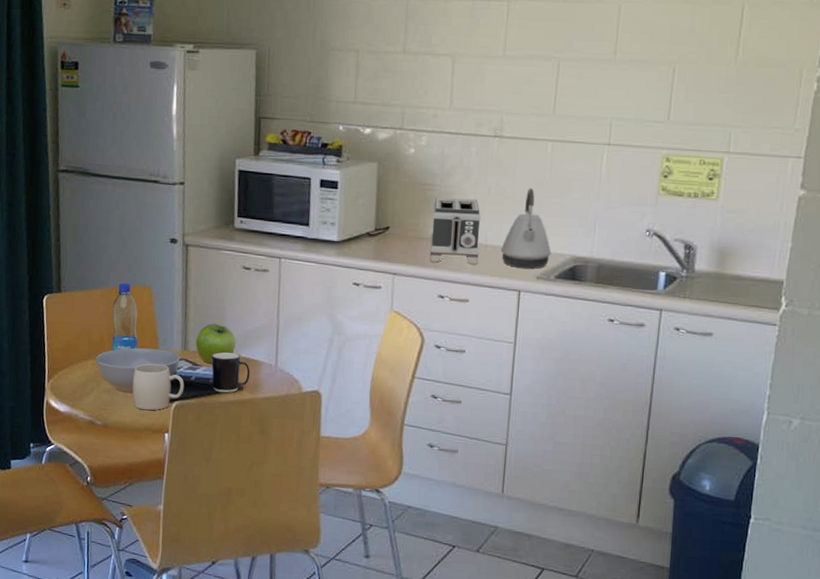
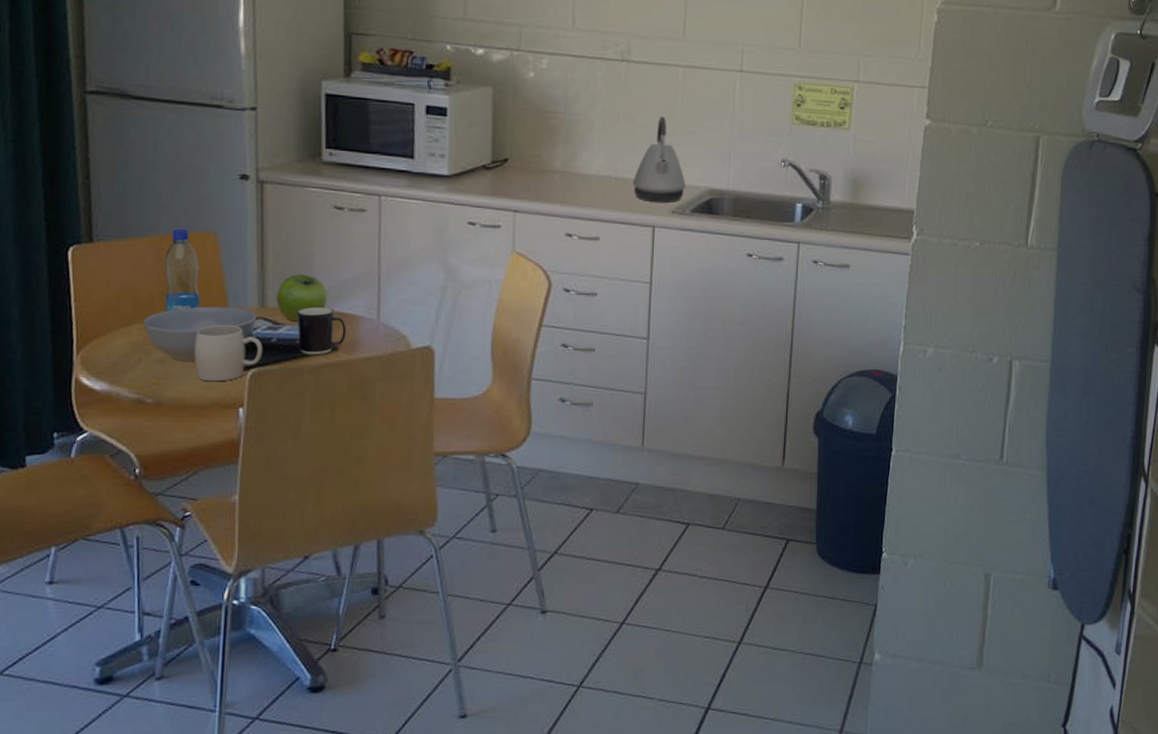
toaster: present [429,197,481,265] -> none [554,125,610,200]

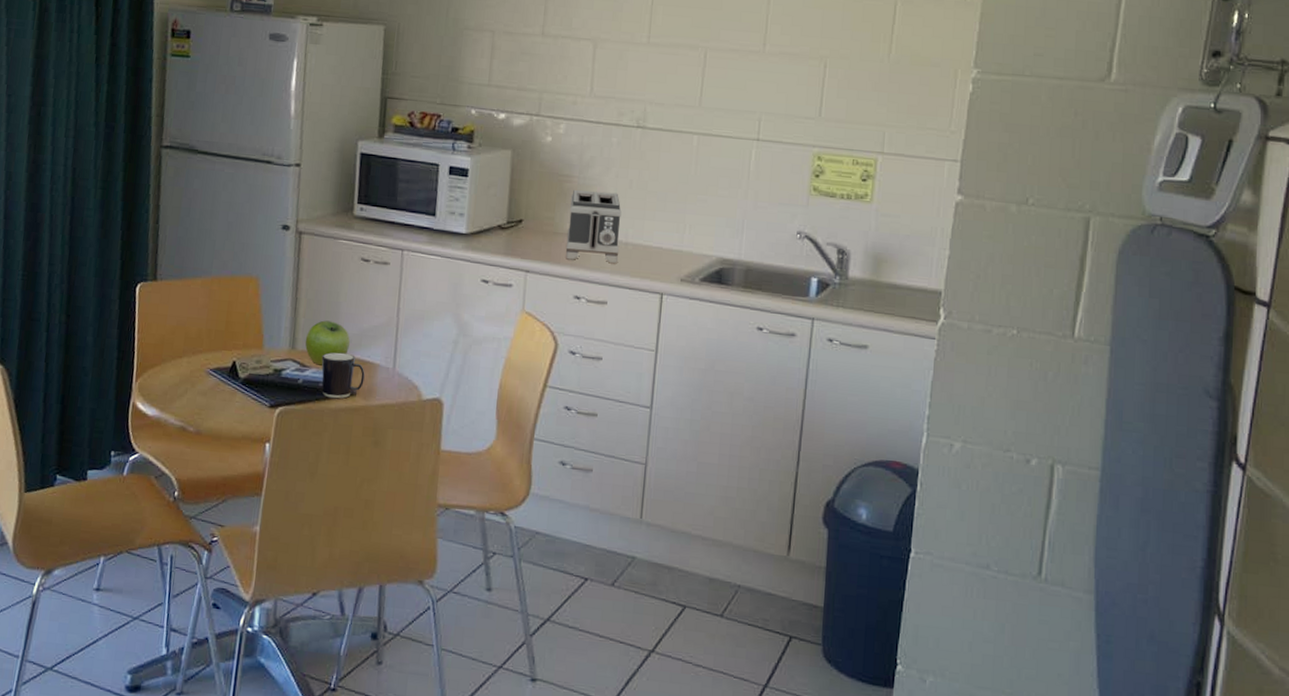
bowl: present [142,306,256,363] -> none [191,345,287,397]
bottle: present [164,228,201,312] -> none [210,272,242,348]
mug: present [193,324,263,382] -> none [231,363,291,417]
toaster: none [554,125,610,200] -> present [565,189,622,264]
kettle: present [632,116,686,203] -> none [642,183,697,270]

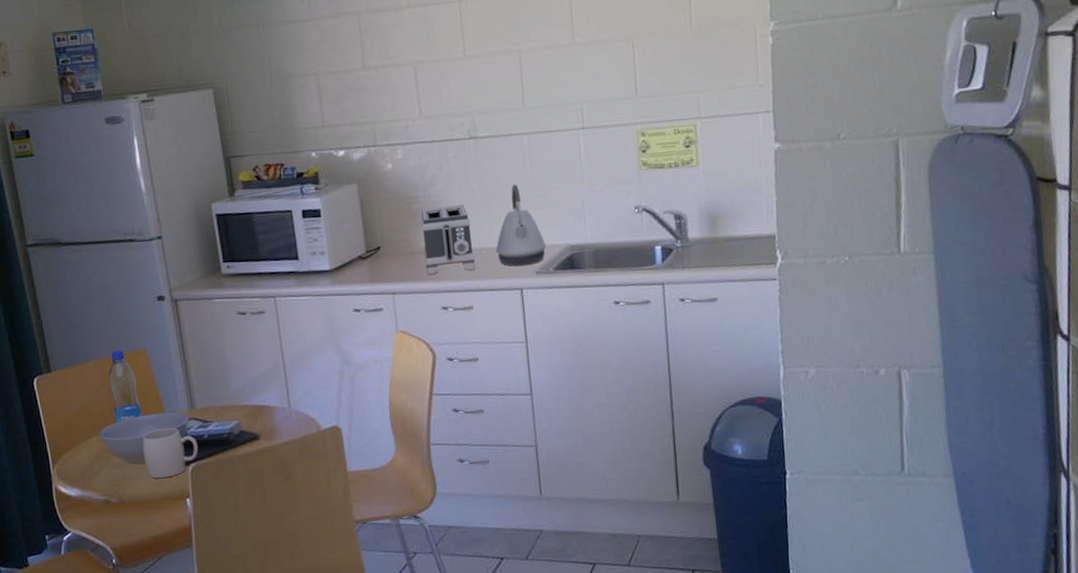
bowl: none [191,345,287,397] -> present [99,412,189,465]
bottle: none [210,272,242,348] -> present [108,350,143,423]
mug: none [231,363,291,417] -> present [142,427,199,479]
fruit: present [305,320,351,366] -> none [201,375,245,419]
mug: present [321,352,365,399] -> none [220,402,265,446]
kettle: none [642,183,697,270] -> present [496,184,547,266]

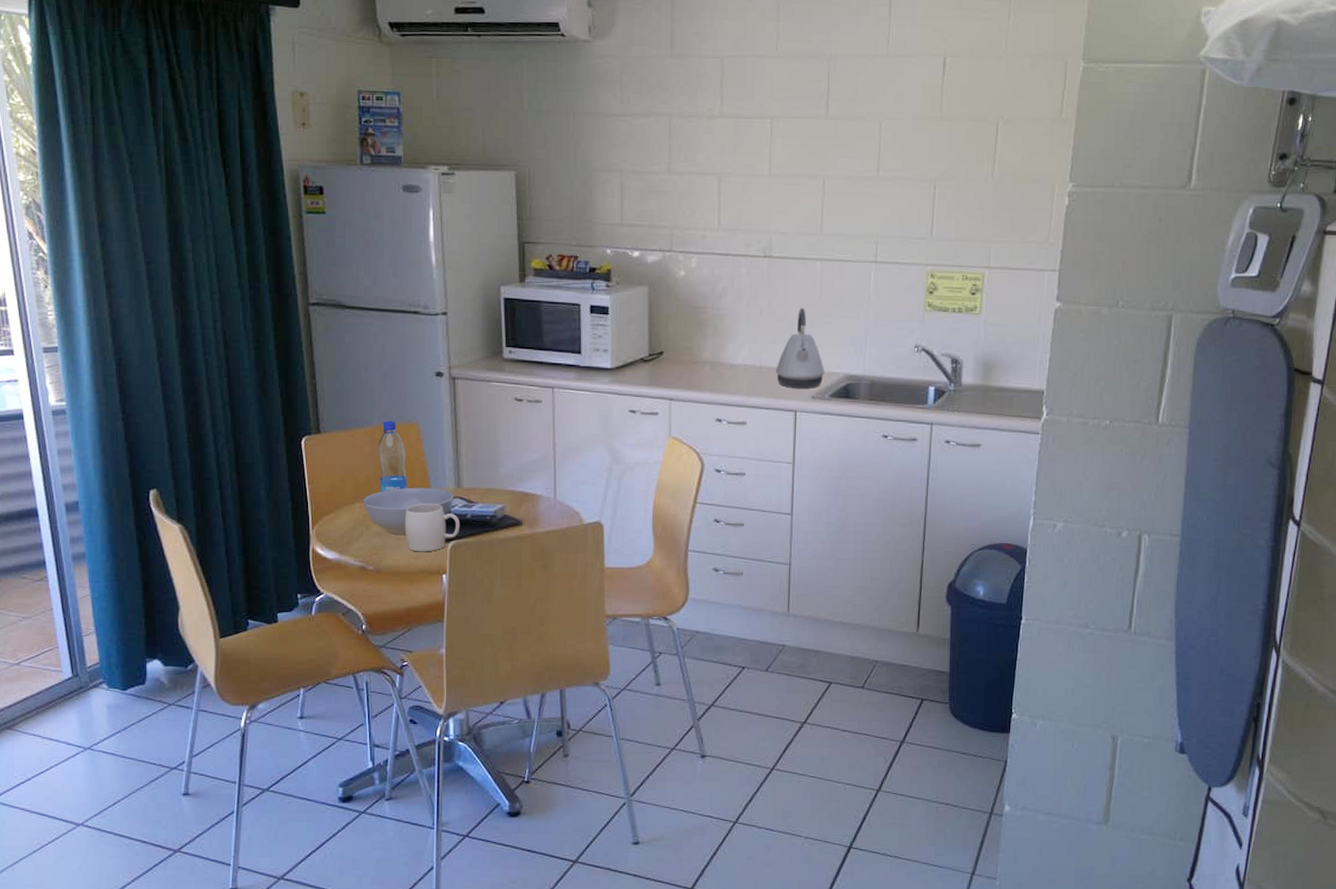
toaster: present [420,204,475,275] -> none [705,319,755,387]

